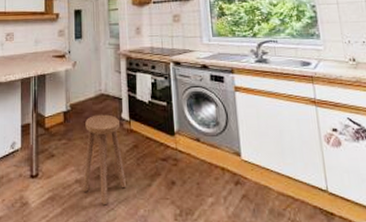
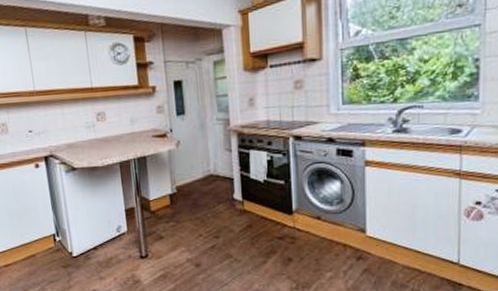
stool: present [82,114,127,206] -> none [194,195,241,281]

